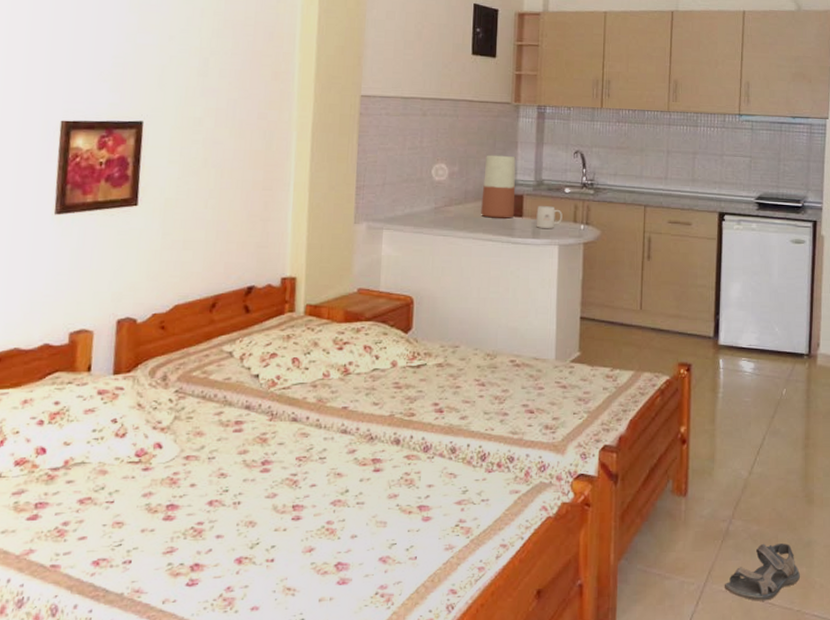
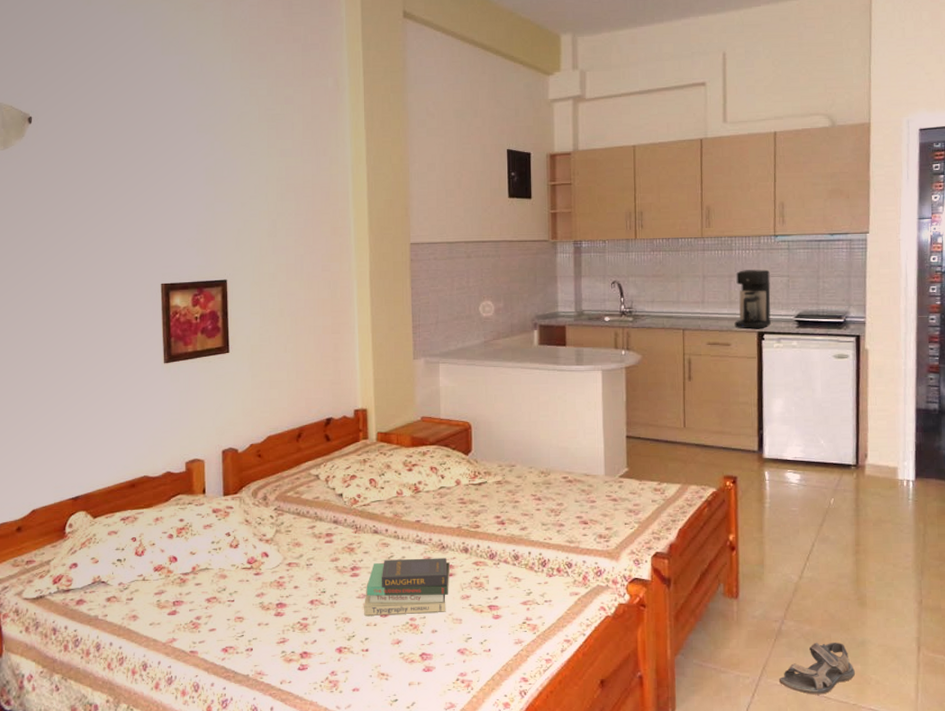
books: none [272,450,378,519] -> present [364,558,450,616]
vase: present [481,155,516,219] -> none [526,289,559,348]
mug: present [536,206,562,230] -> none [579,335,604,356]
coffee maker: none [696,147,733,210] -> present [734,269,771,329]

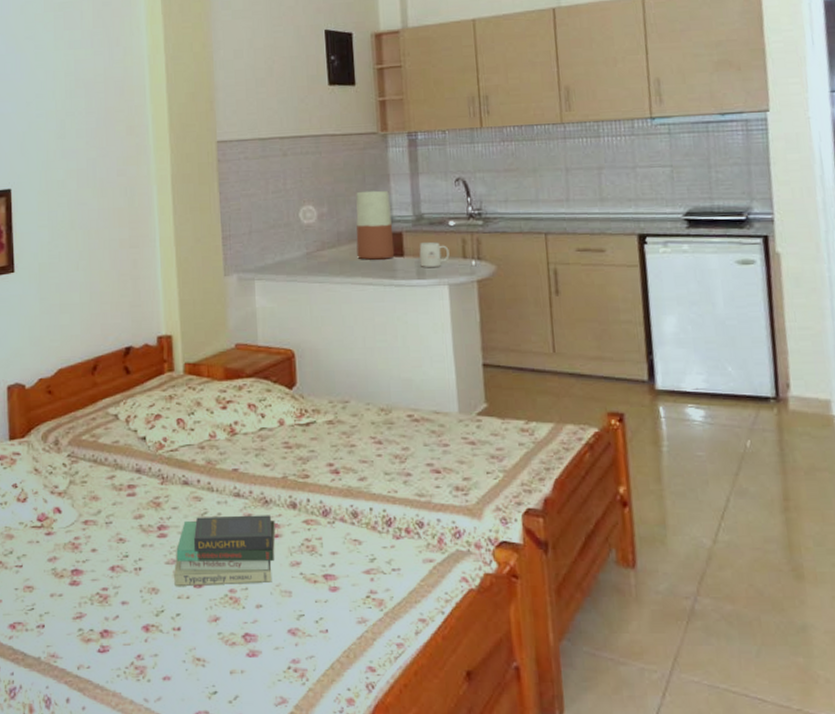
vase: none [526,289,559,348] -> present [355,190,395,260]
mug: none [579,335,604,356] -> present [419,242,450,268]
coffee maker: present [734,269,771,329] -> none [606,159,654,231]
sandal: present [778,642,855,695] -> none [695,626,797,696]

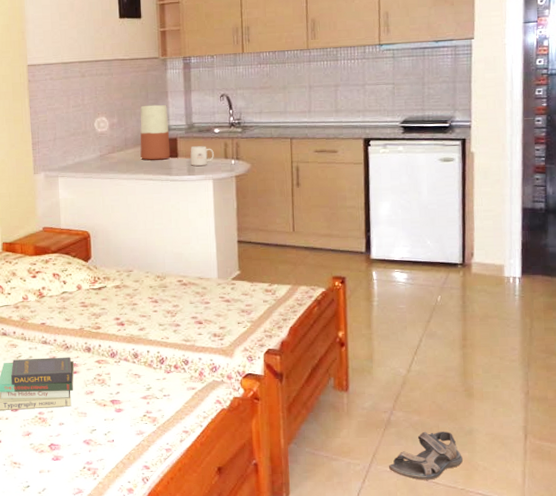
sandal: none [695,626,797,696] -> present [388,431,463,480]

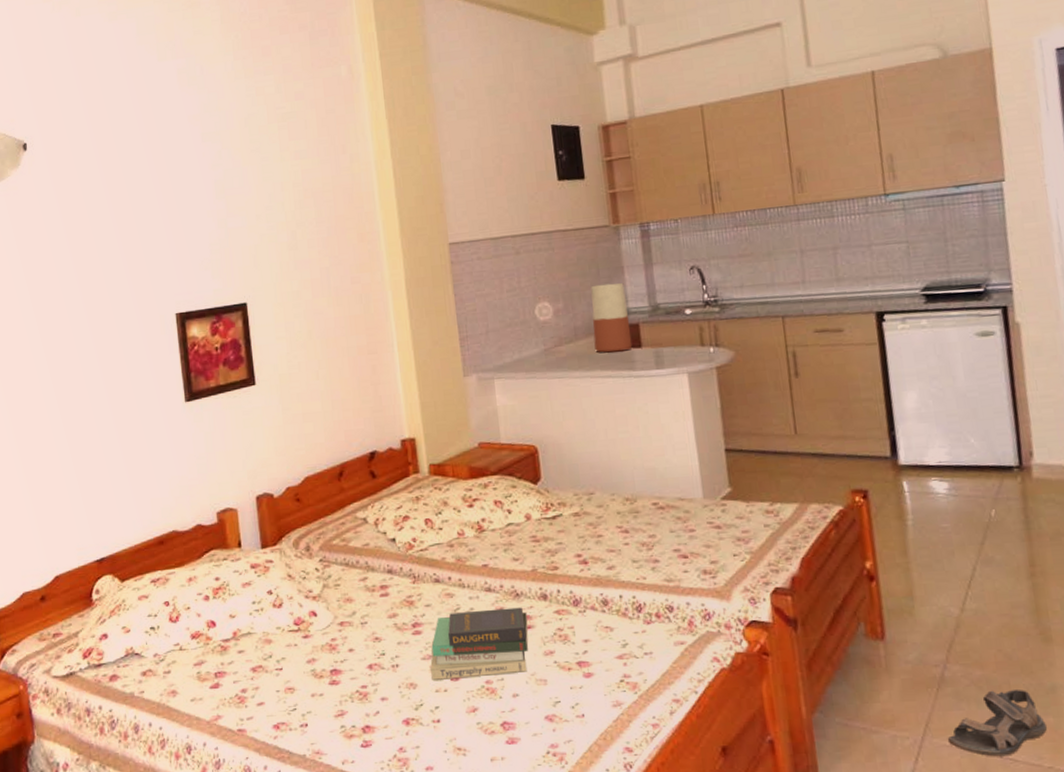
mug: present [190,146,214,167] -> none [656,331,688,358]

